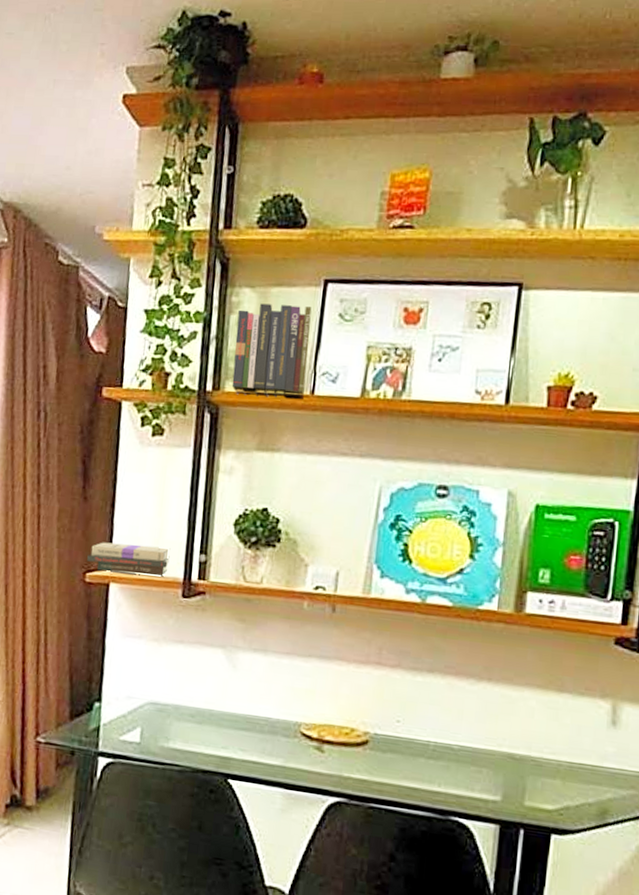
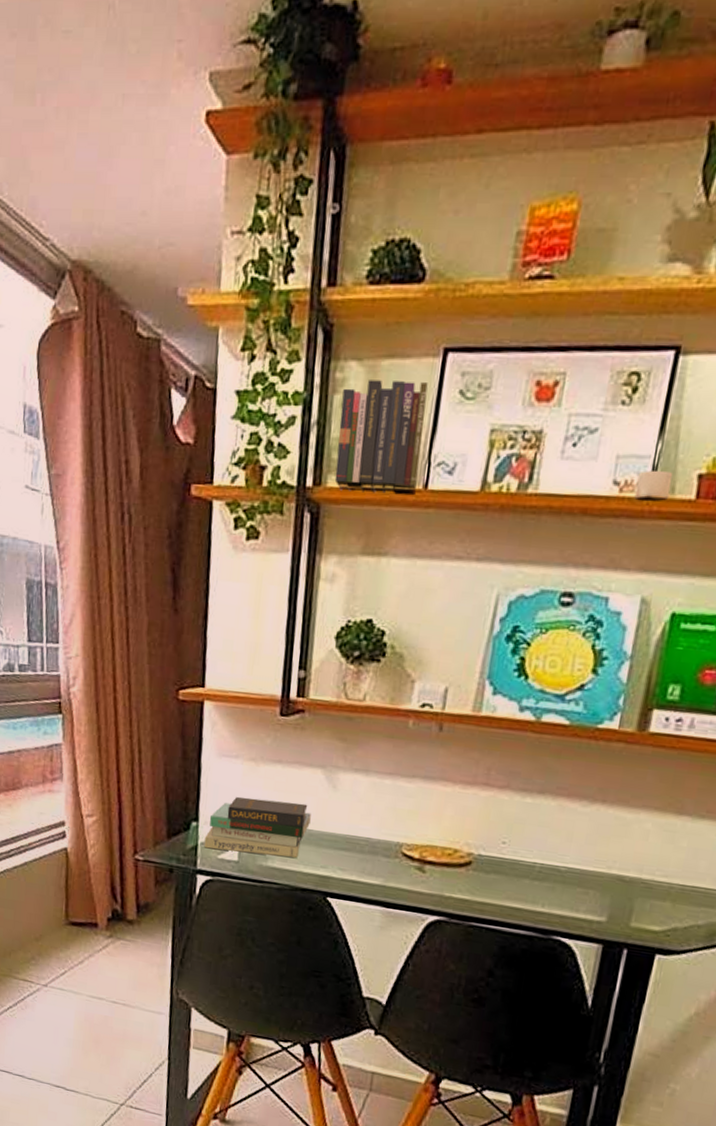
books: present [87,542,171,577] -> none [180,657,268,694]
books: none [106,677,212,738] -> present [204,797,311,858]
candle: none [494,382,526,409] -> present [634,470,674,502]

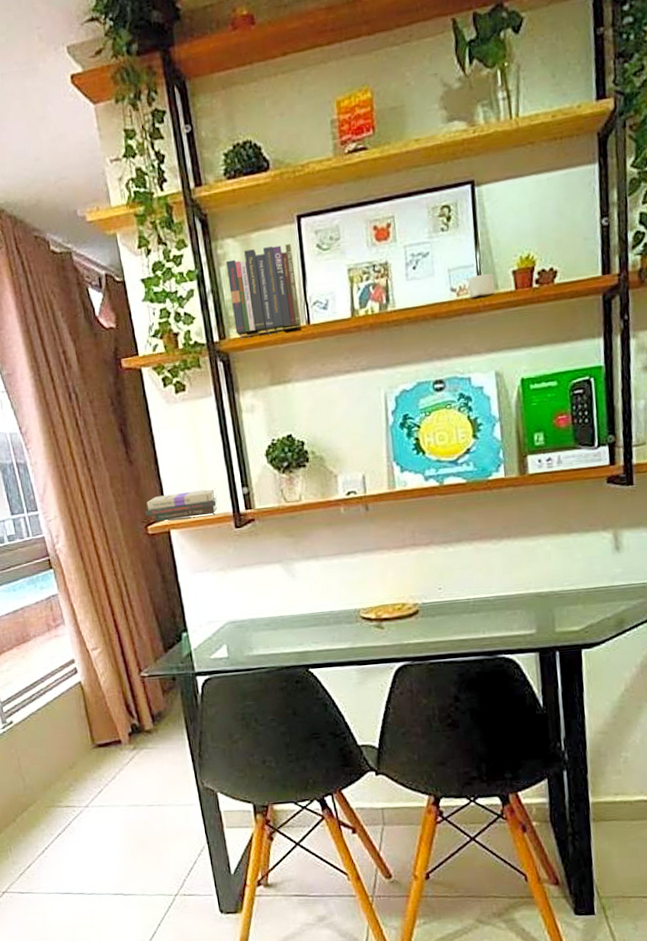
books: none [180,657,268,694] -> present [145,488,217,522]
books: present [204,797,311,858] -> none [196,595,281,653]

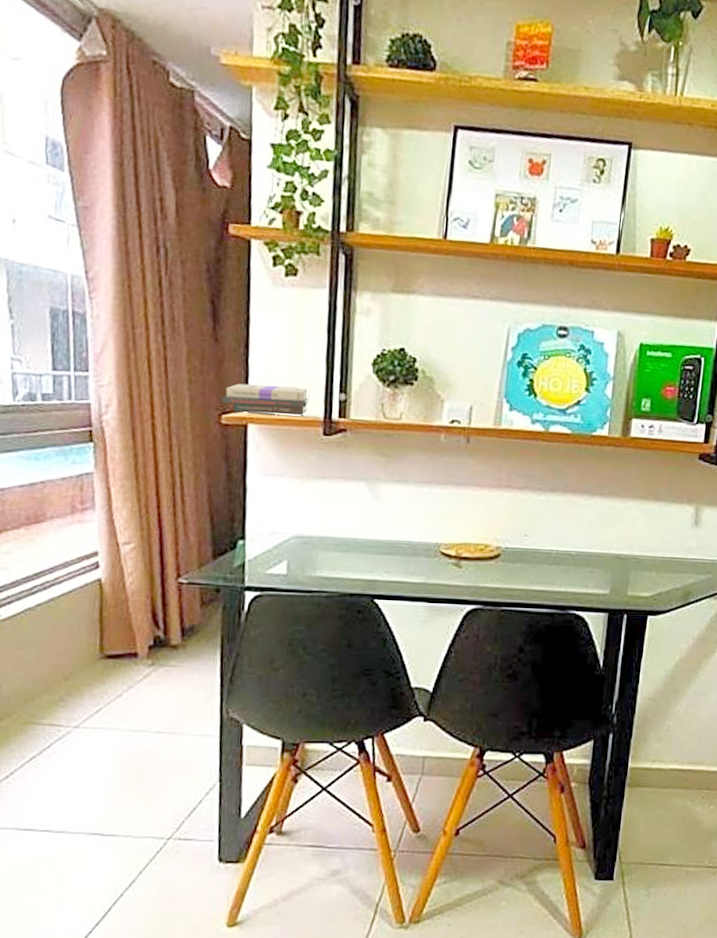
books: present [226,244,302,341] -> none [365,145,443,245]
candle: present [468,273,496,300] -> none [607,233,634,258]

